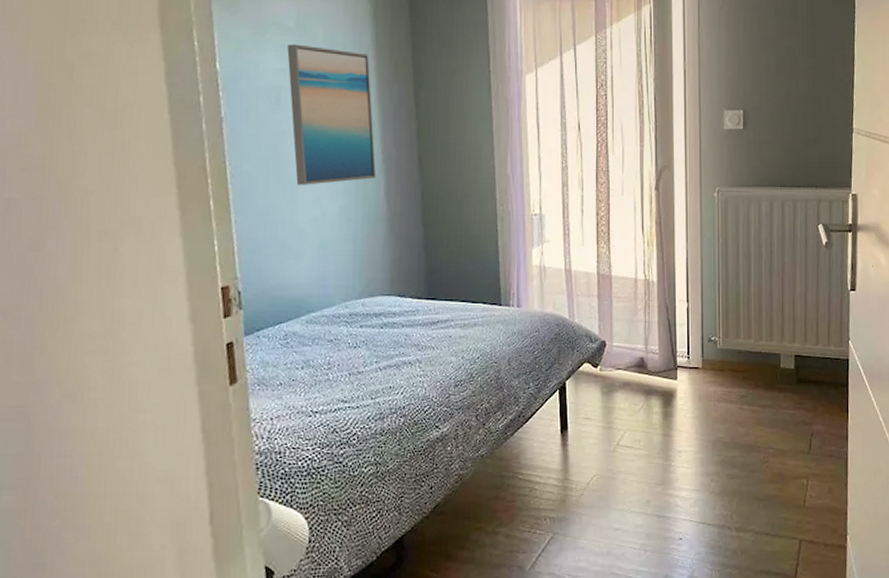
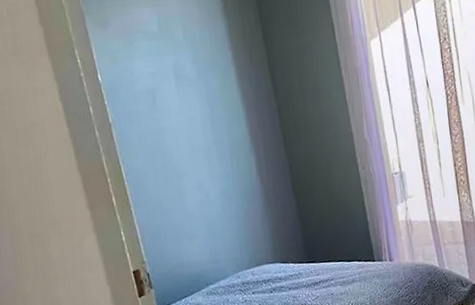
wall art: present [287,44,377,185] -> none [154,45,248,174]

